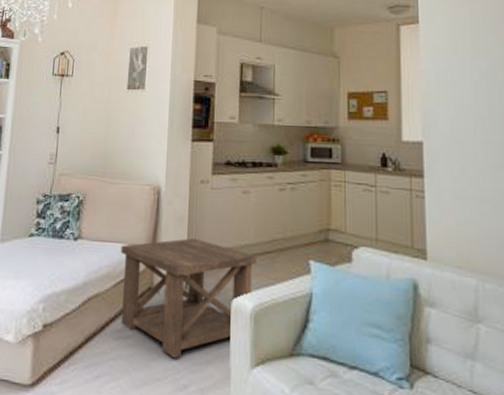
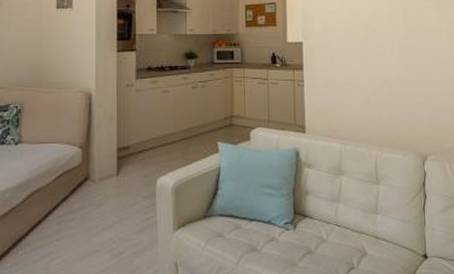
side table: present [120,237,258,359] -> none [58,133,176,233]

